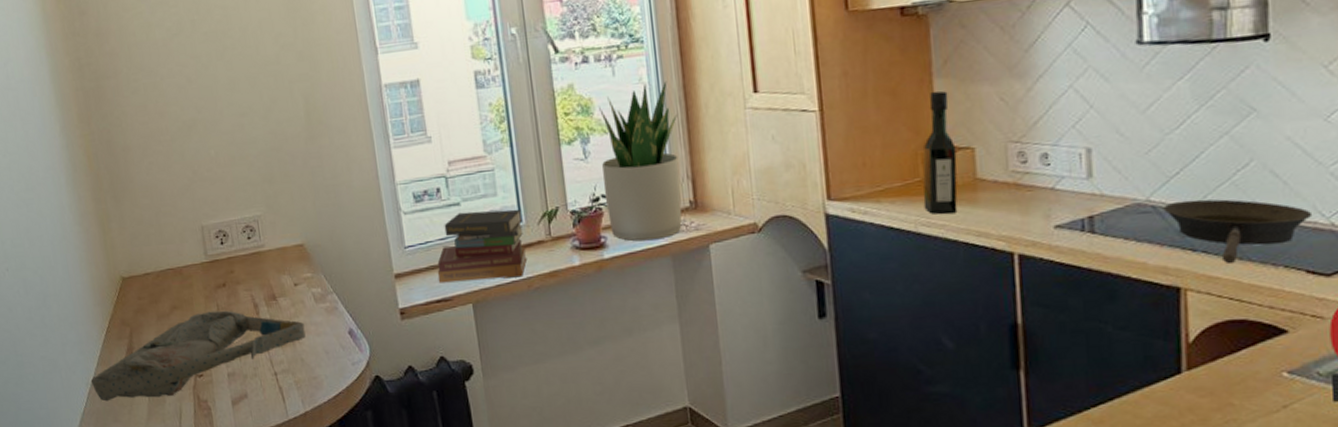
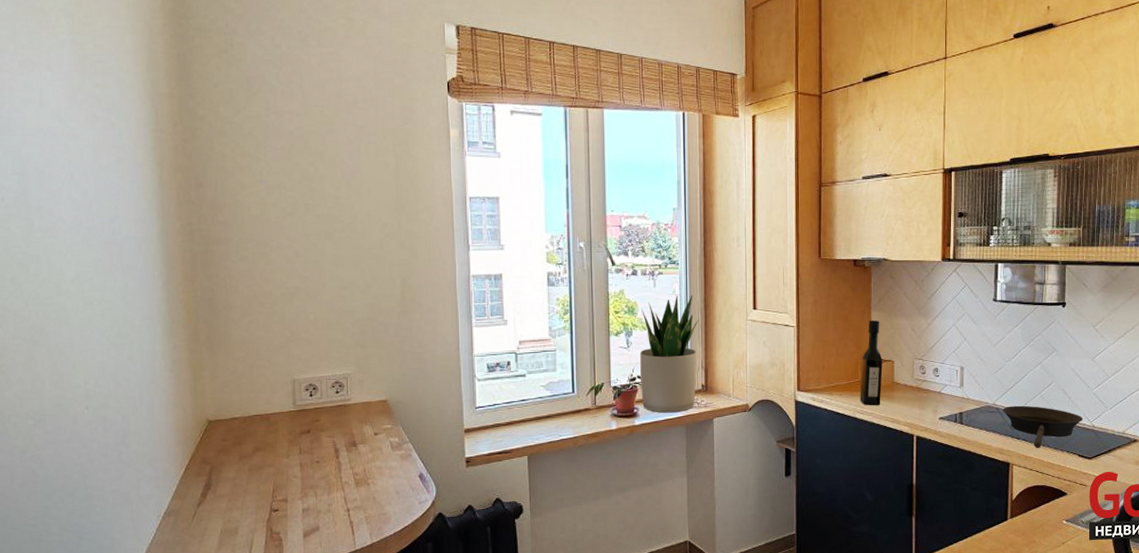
bag: present [91,310,306,402] -> none [163,453,380,533]
books: present [437,209,527,283] -> none [501,382,576,438]

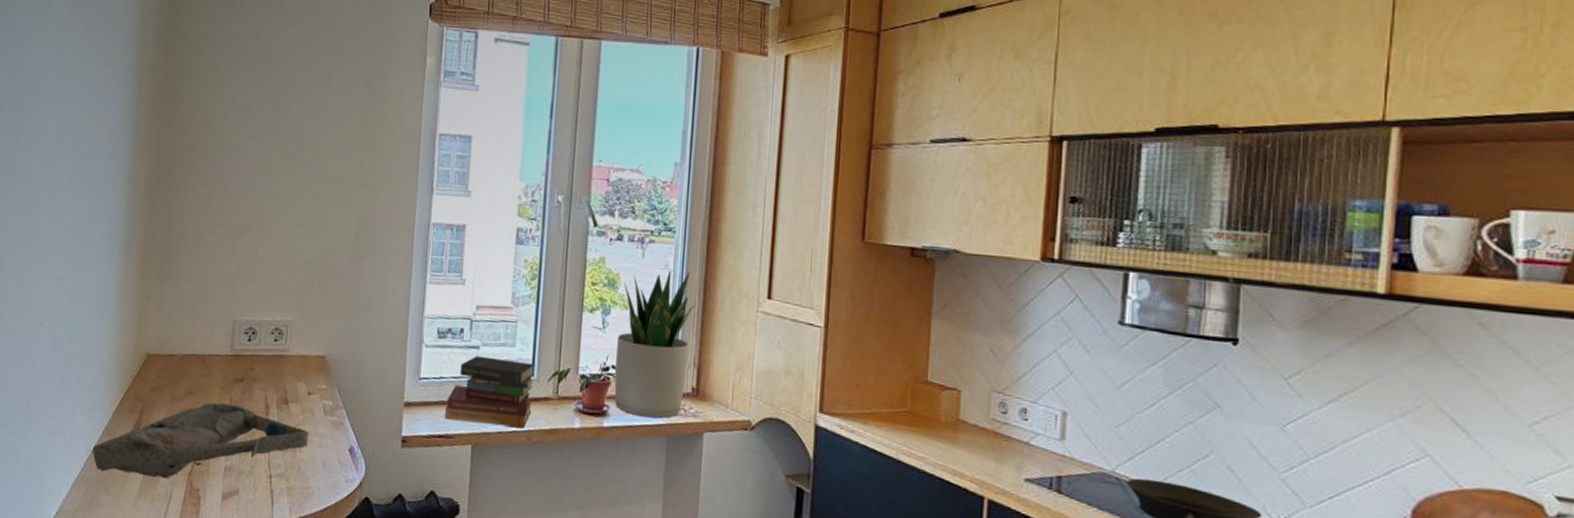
bag: none [163,453,380,533] -> present [92,402,309,478]
books: none [501,382,576,438] -> present [444,355,535,429]
bottle: present [860,320,883,406] -> none [907,330,944,449]

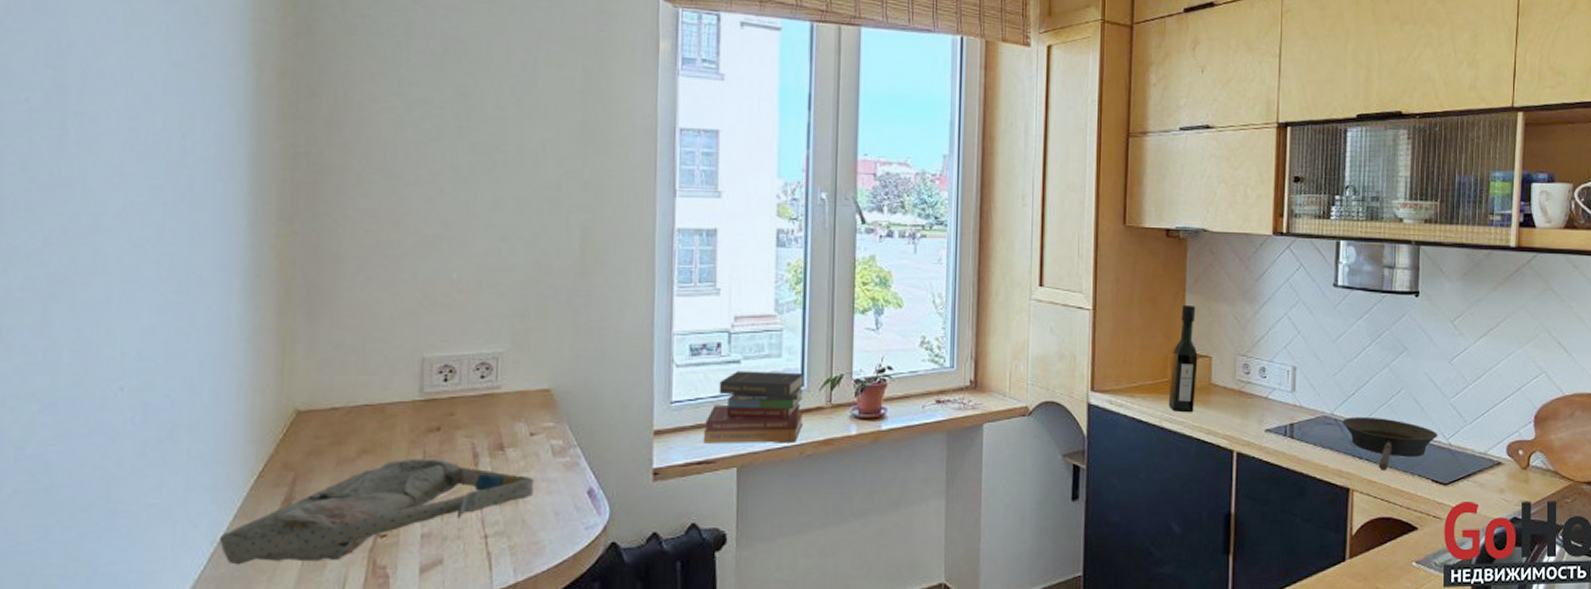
planter: present [614,269,694,419] -> none [890,263,969,415]
bottle: none [907,330,944,449] -> present [1168,304,1198,413]

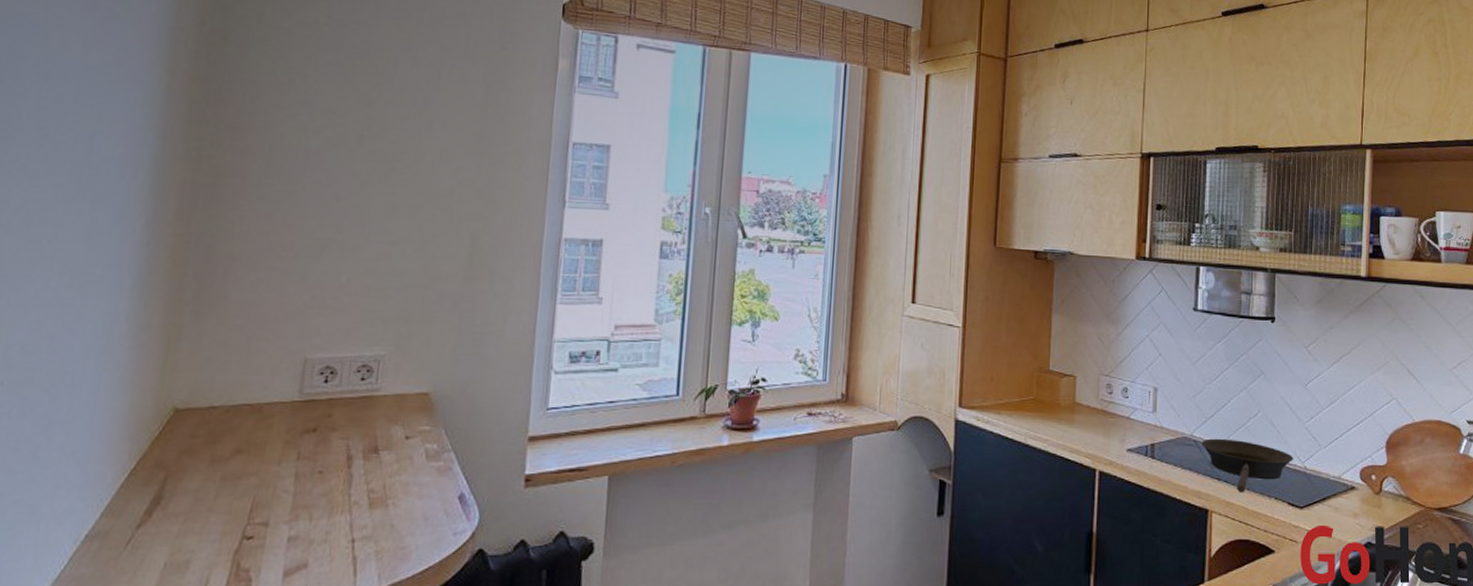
bag: present [219,458,534,565] -> none [83,460,406,565]
books: present [703,371,805,444] -> none [576,379,681,452]
bottle: present [1168,304,1198,413] -> none [1033,324,1063,431]

